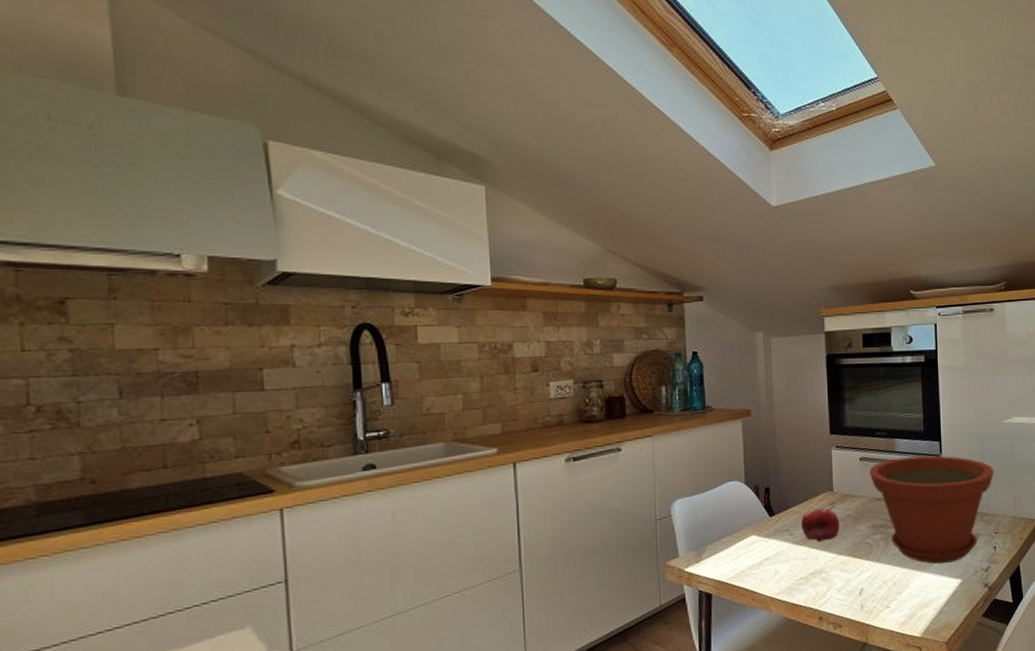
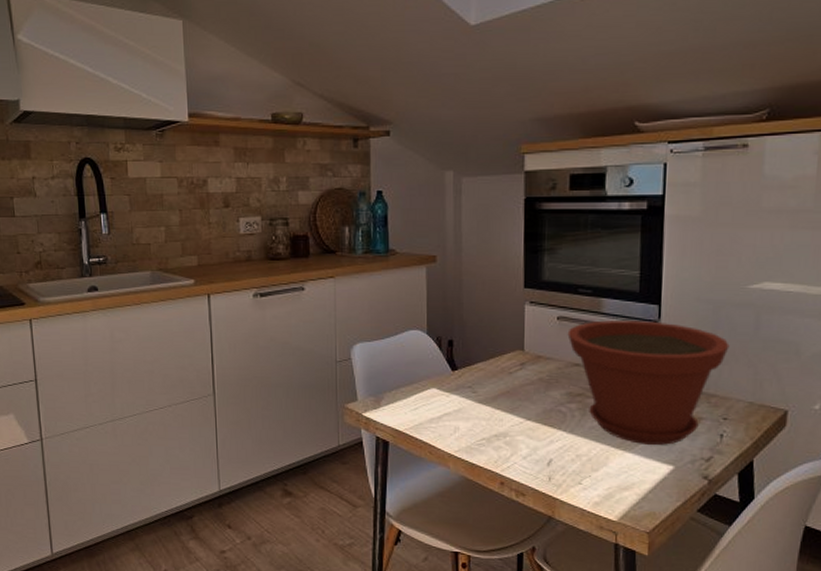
fruit: present [801,508,840,543] -> none [486,368,529,404]

